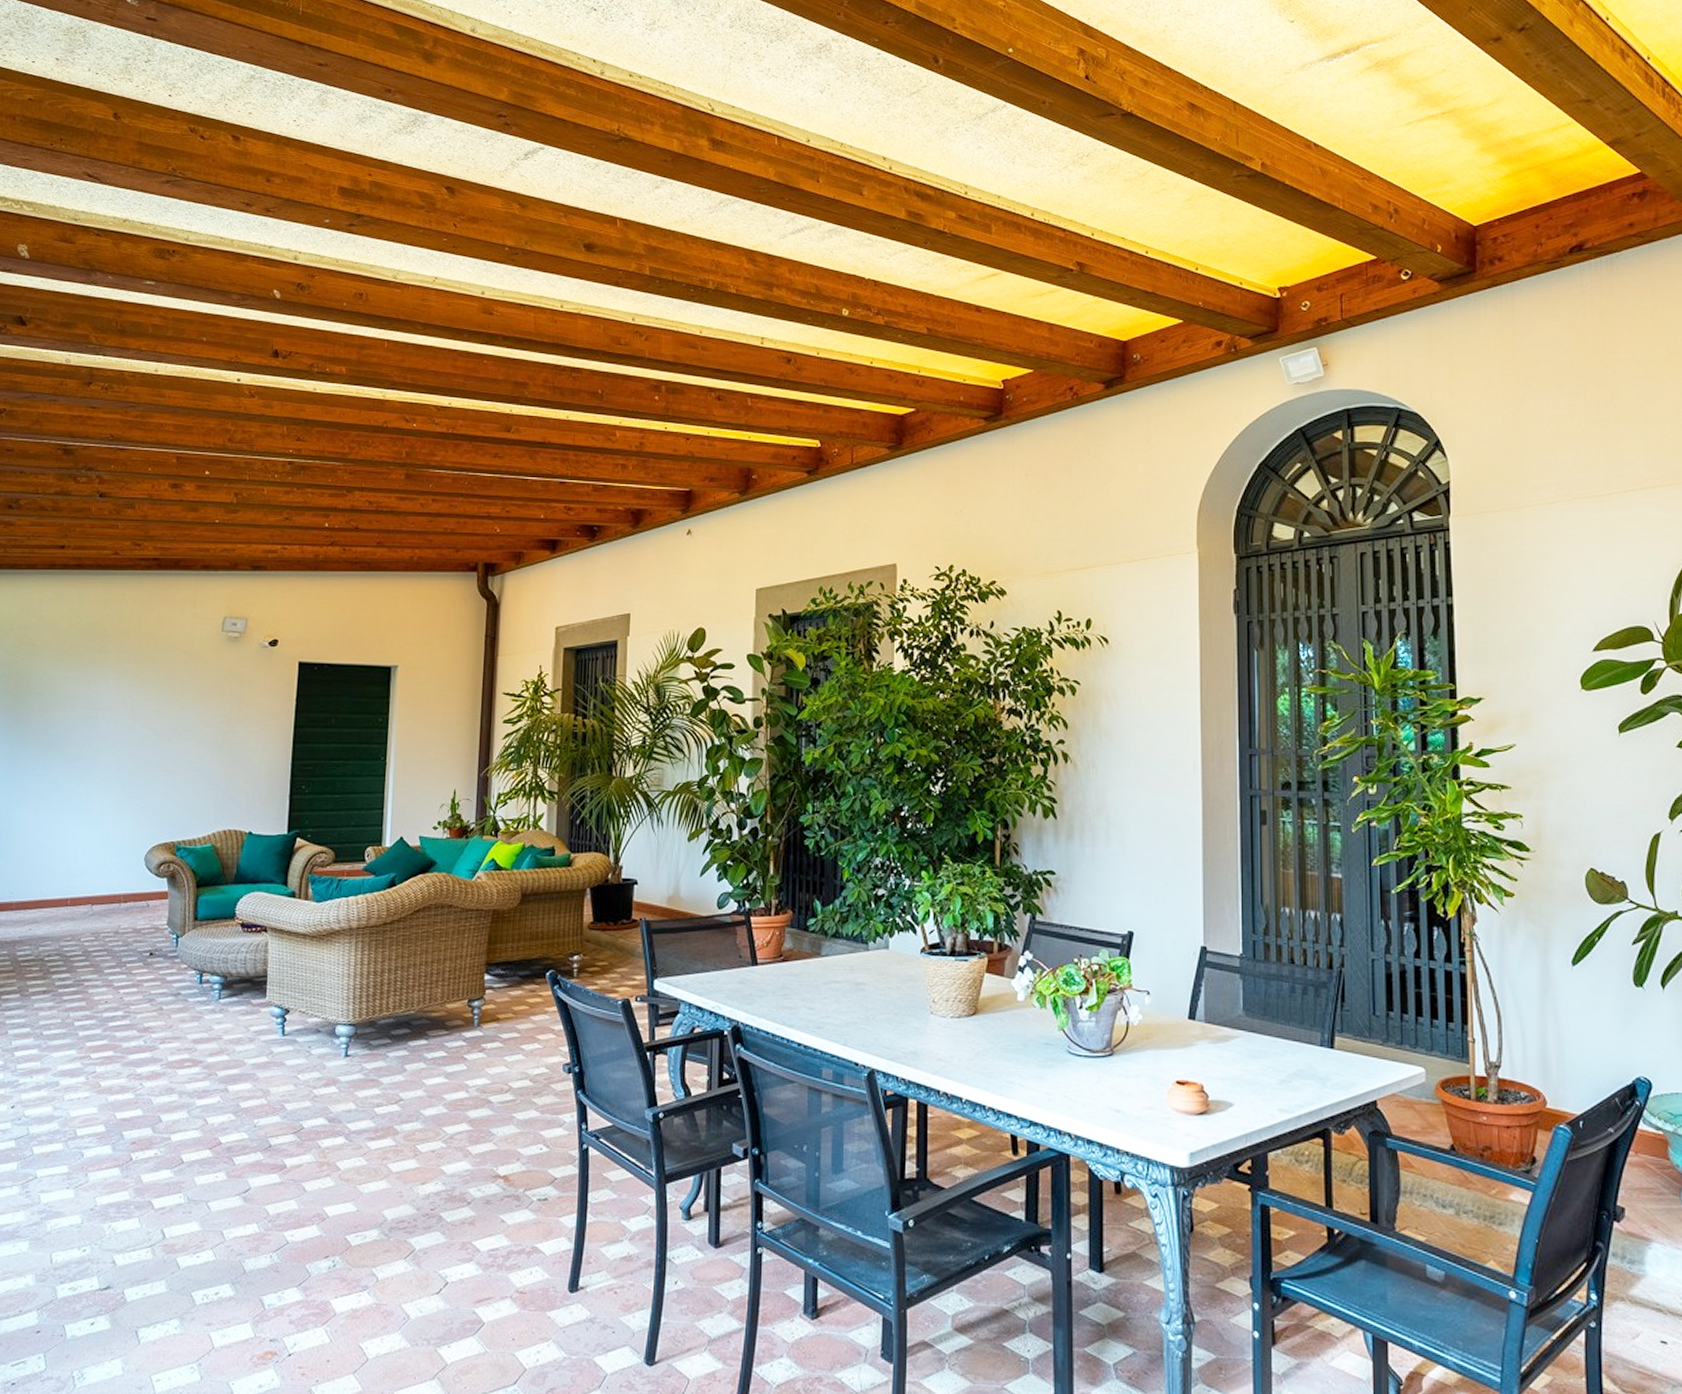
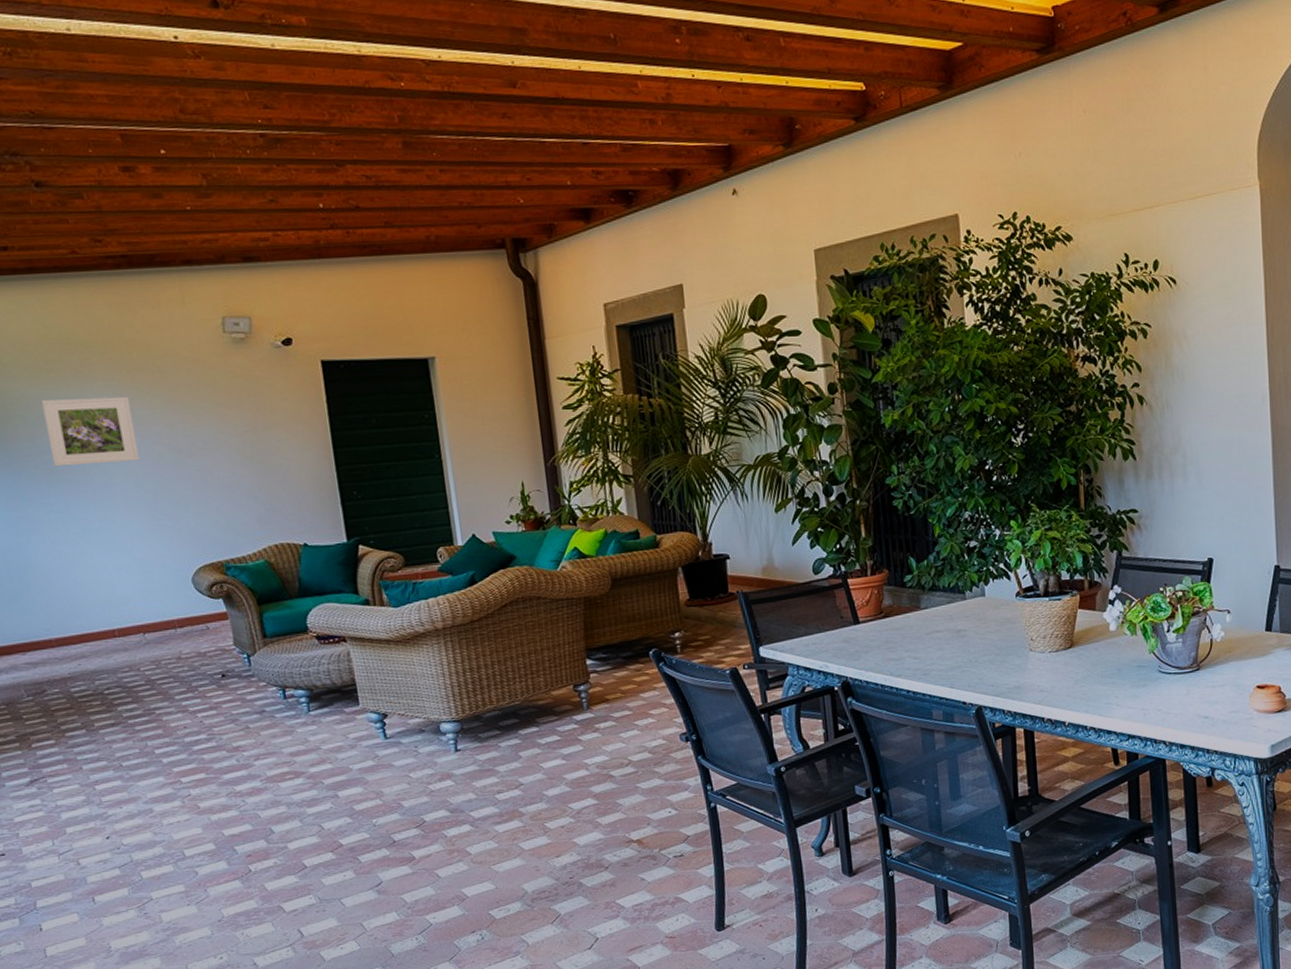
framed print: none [54,681,130,742] -> present [42,396,141,467]

